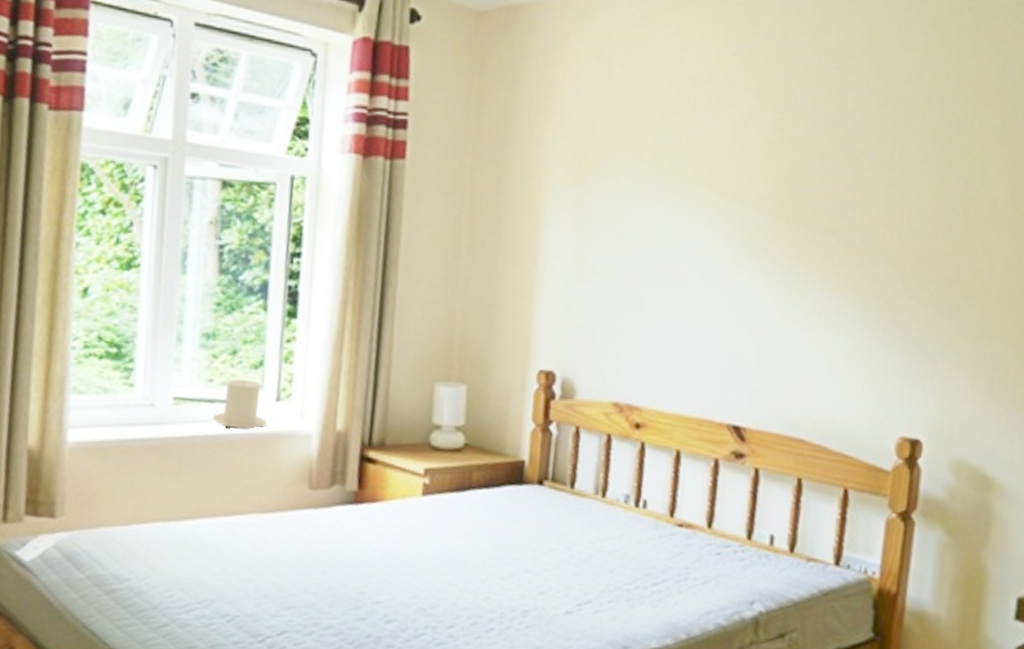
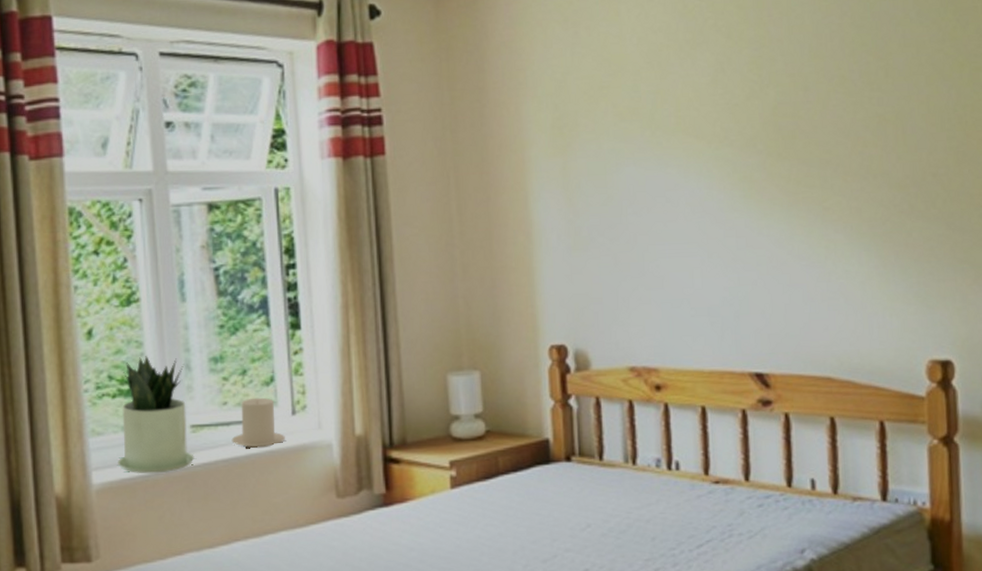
planter: none [95,322,176,440] -> present [118,356,195,475]

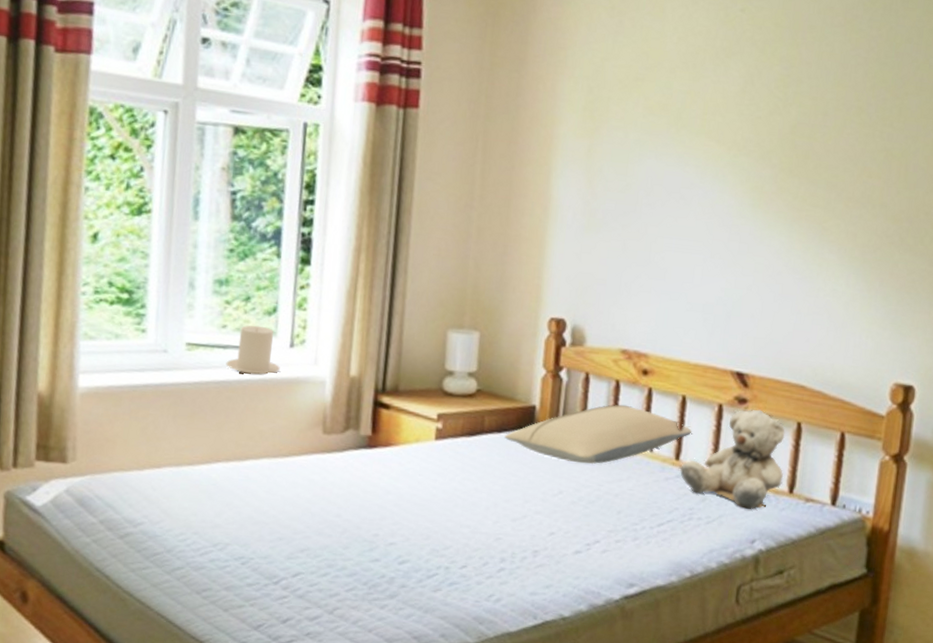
planter: present [118,356,195,475] -> none [107,268,189,386]
pillow: none [521,424,719,493] -> present [504,404,693,465]
teddy bear: none [710,409,824,517] -> present [679,409,785,509]

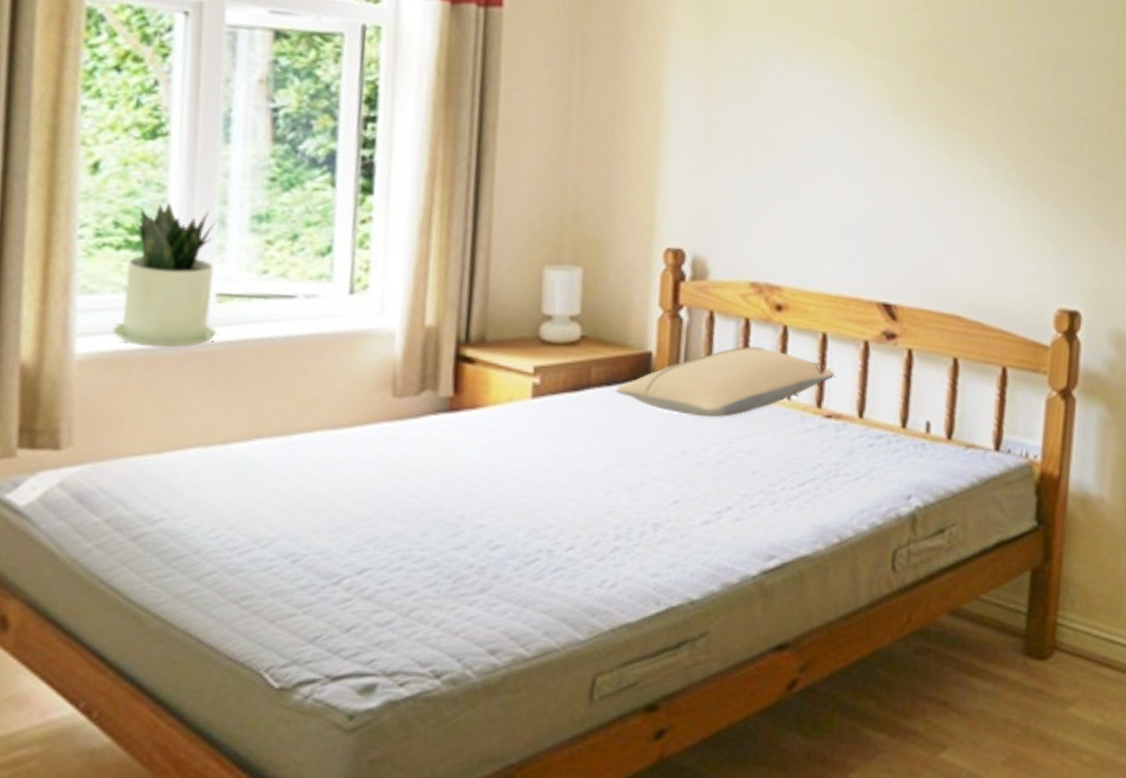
planter: none [107,268,189,386] -> present [112,203,219,348]
candle: present [225,325,280,376] -> none [267,269,337,331]
teddy bear: present [679,409,785,509] -> none [822,345,940,460]

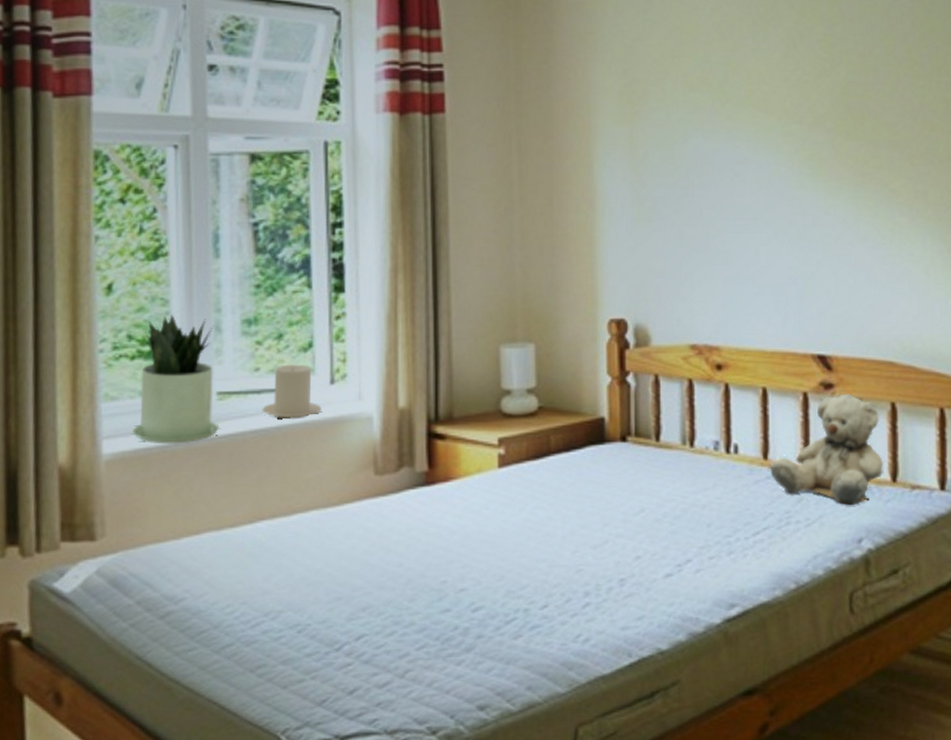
candle: none [267,269,337,331] -> present [262,364,322,420]
pillow: present [615,346,837,418] -> none [574,405,779,476]
teddy bear: none [822,345,940,460] -> present [769,393,883,505]

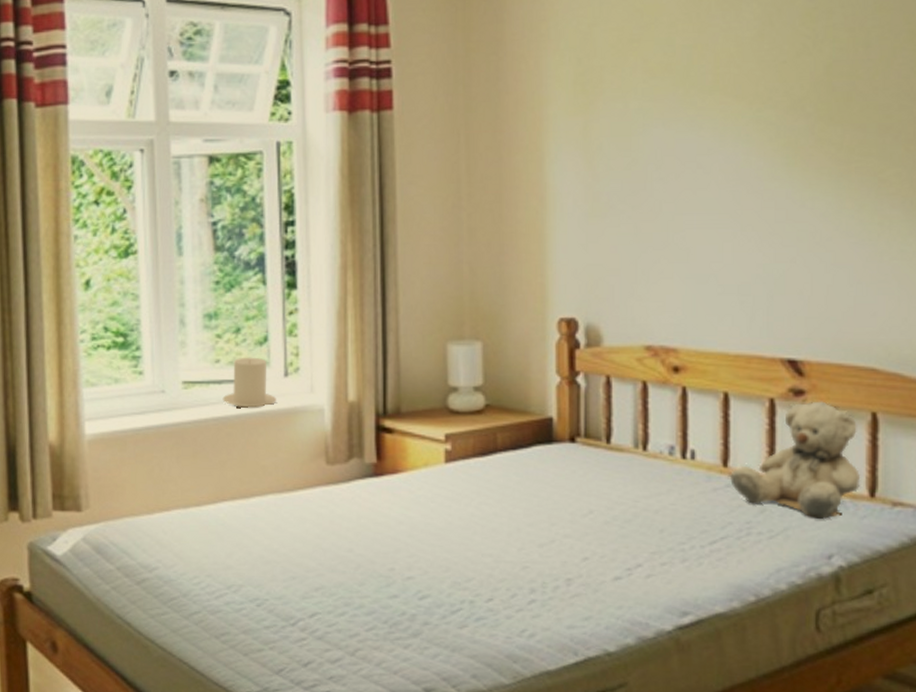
planter: present [132,315,220,445] -> none [110,309,185,428]

